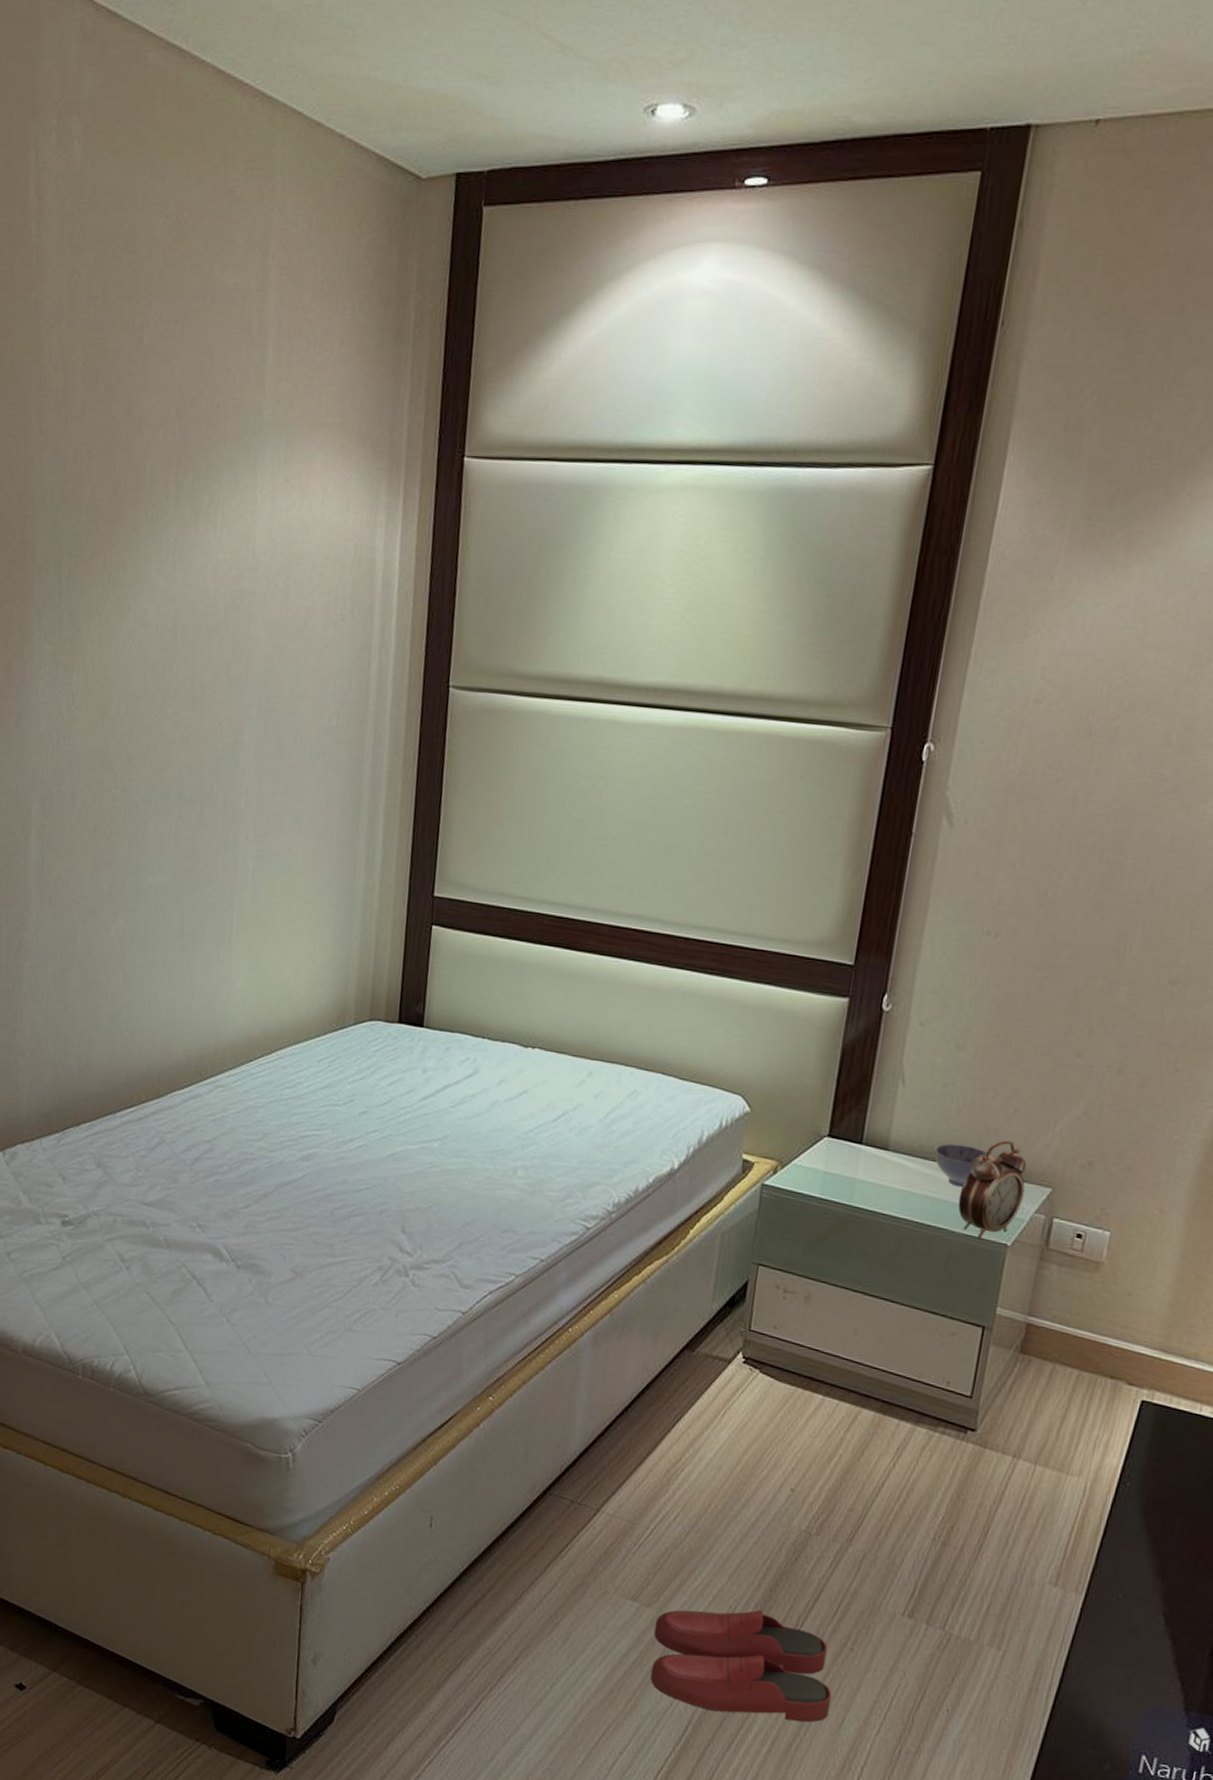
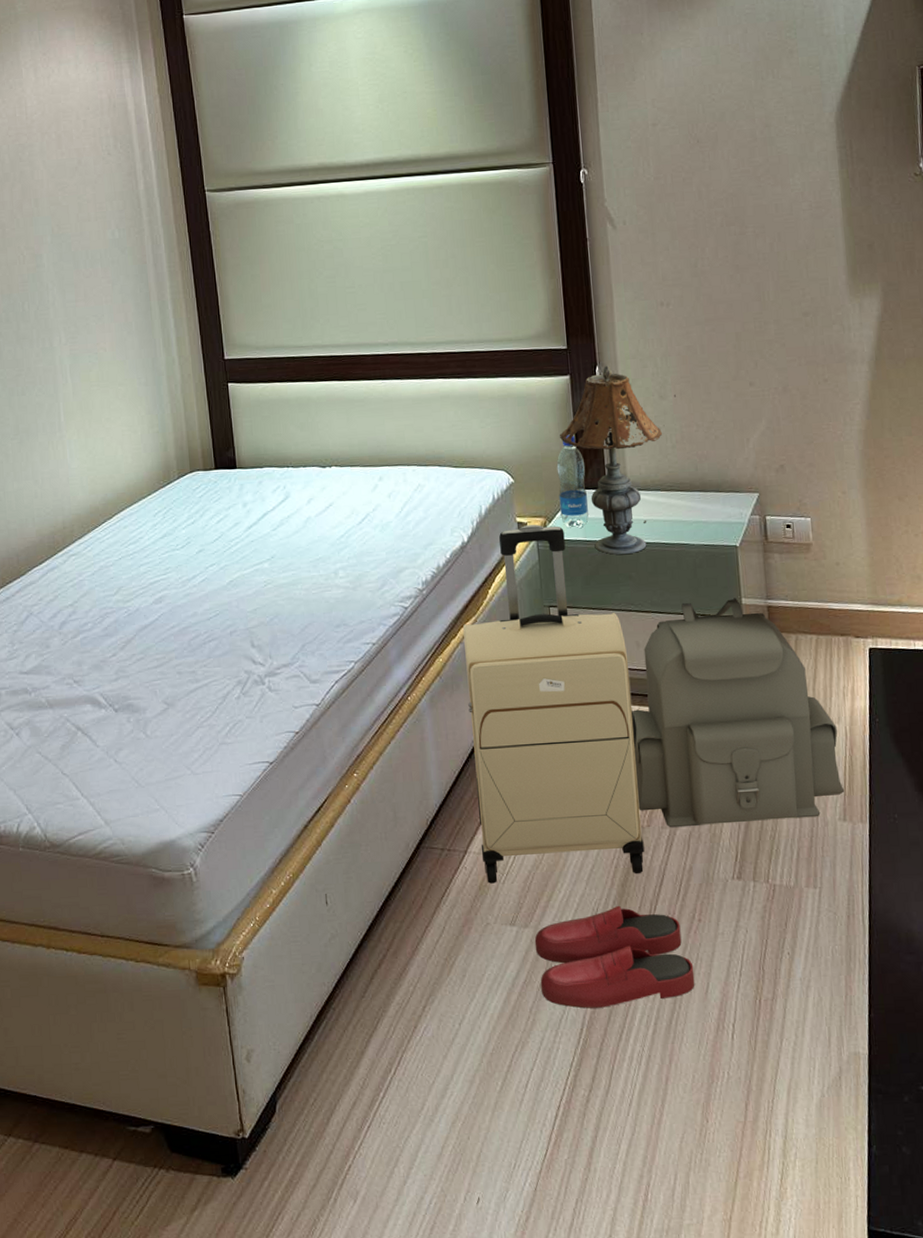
suitcase: none [615,1165,841,1583] -> present [463,524,645,884]
bottle: none [797,1069,843,1183] -> present [556,434,589,528]
backpack: none [810,1296,1076,1573] -> present [632,599,845,828]
table lamp: none [819,984,979,1226] -> present [560,360,677,555]
bowl: present [933,1143,992,1187] -> none [662,472,707,507]
alarm clock: present [958,1140,1027,1239] -> none [690,462,740,545]

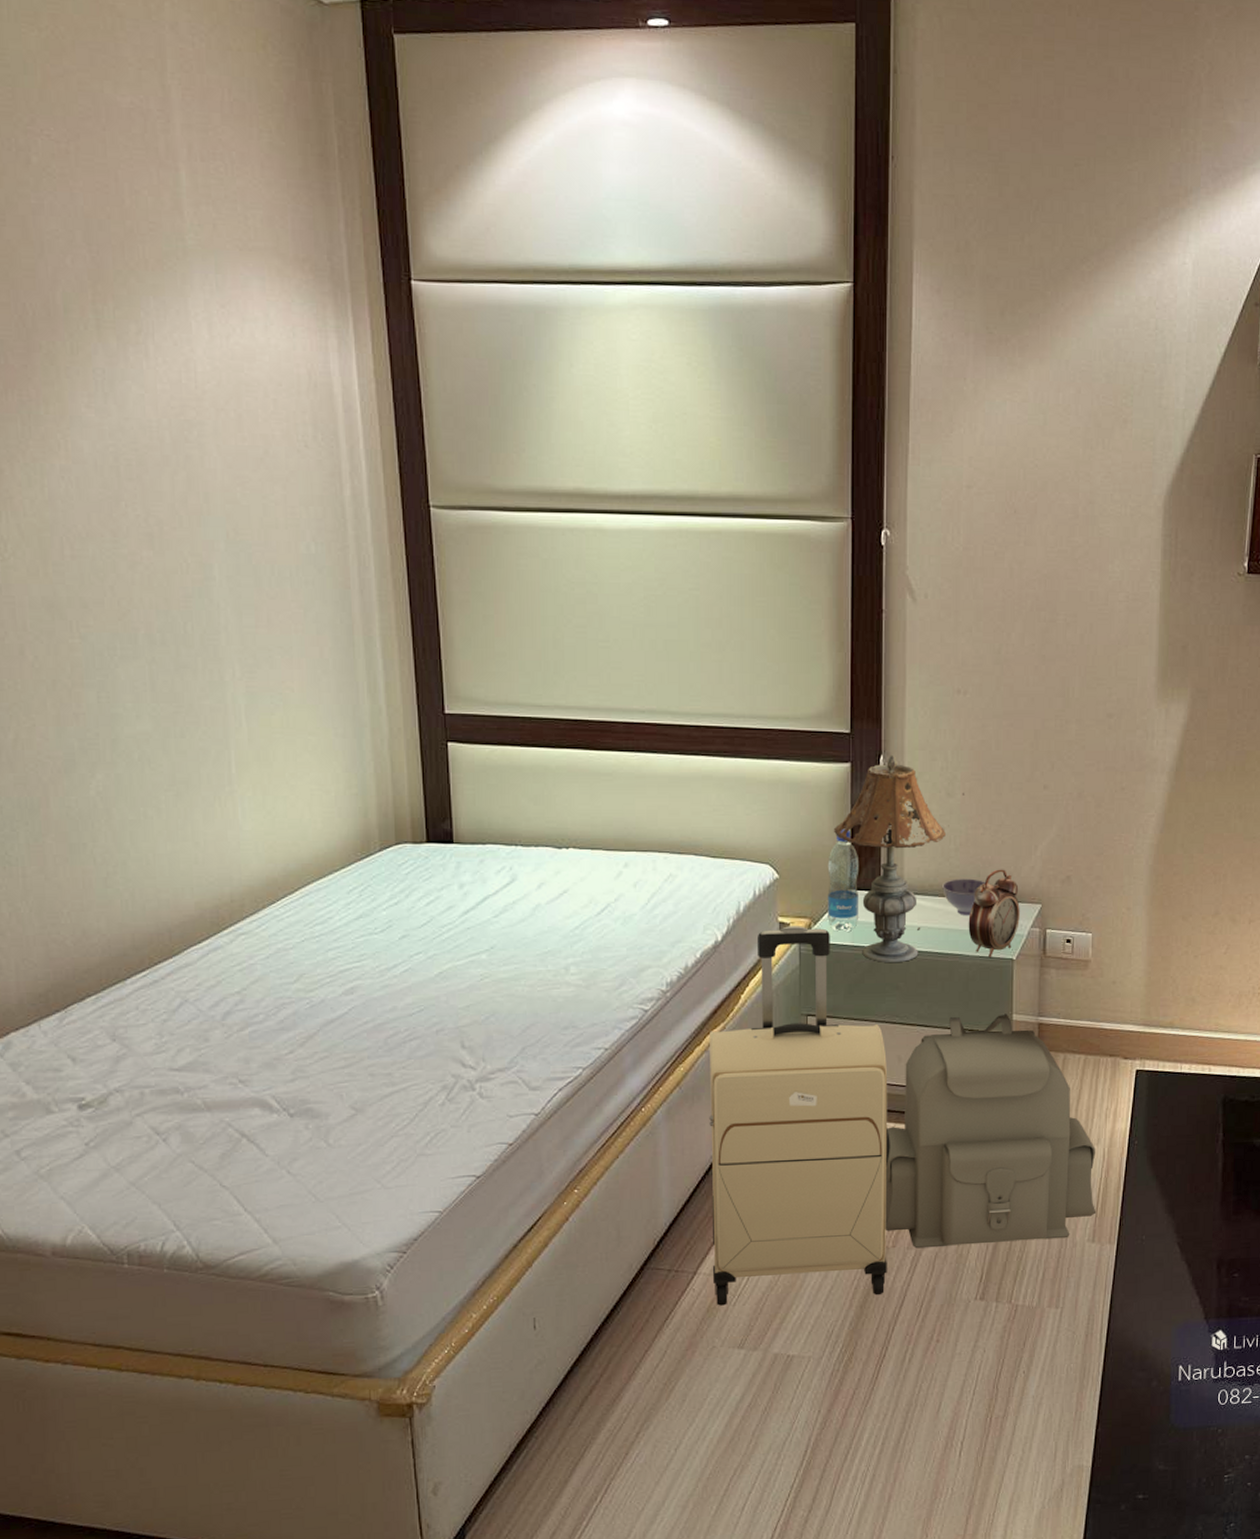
slippers: present [534,905,695,1009] -> none [763,1327,927,1431]
bowl: none [662,472,707,507] -> present [941,878,989,915]
alarm clock: none [690,462,740,545] -> present [968,869,1020,957]

